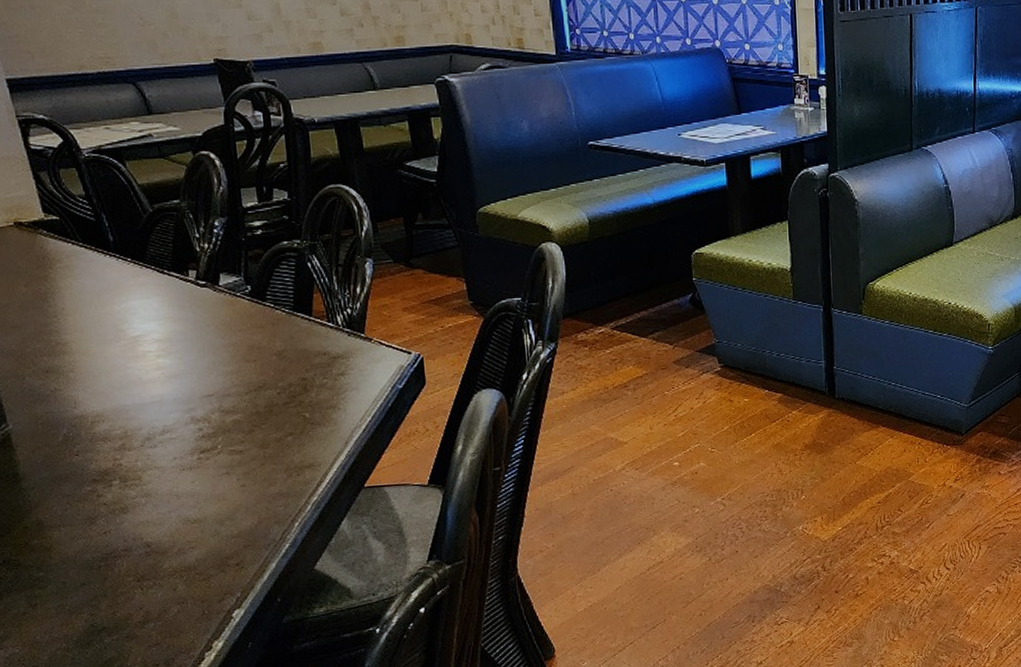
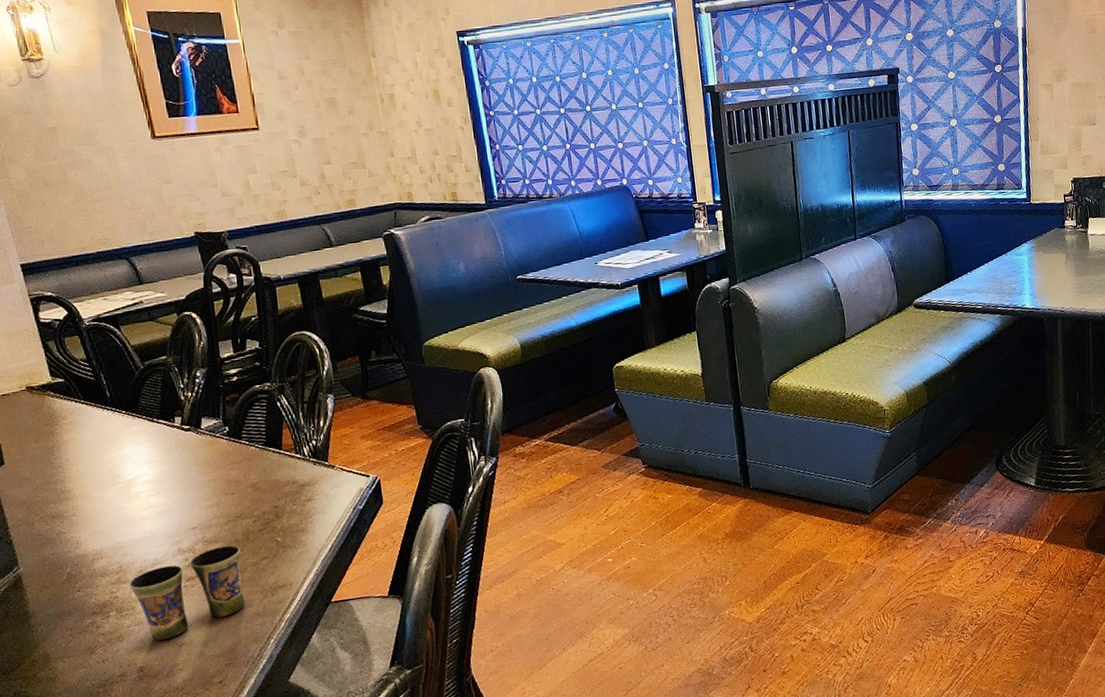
cup: none [134,418,267,515] -> present [128,545,246,640]

